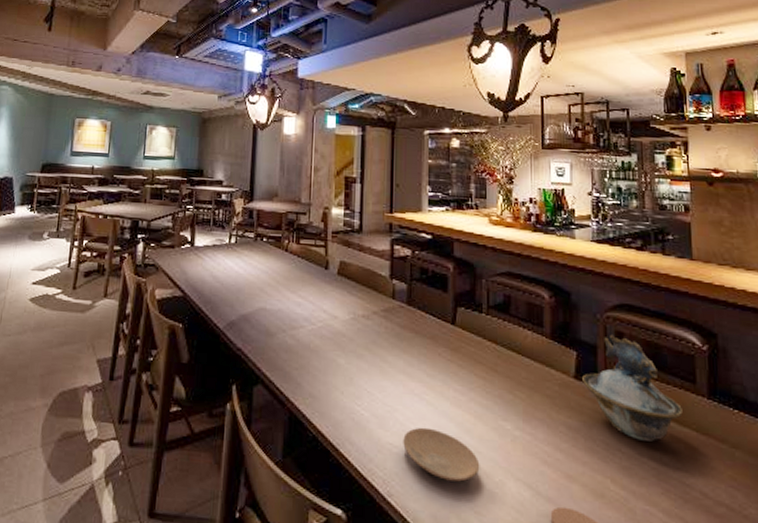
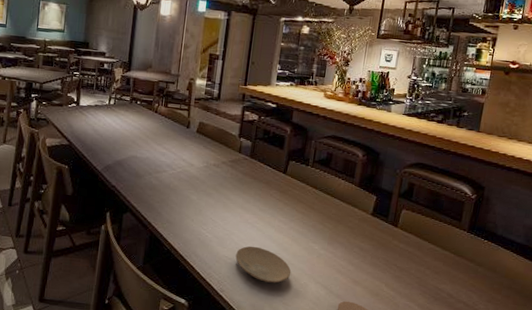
ceramic bowl: present [582,334,683,442] -> none [377,185,447,260]

